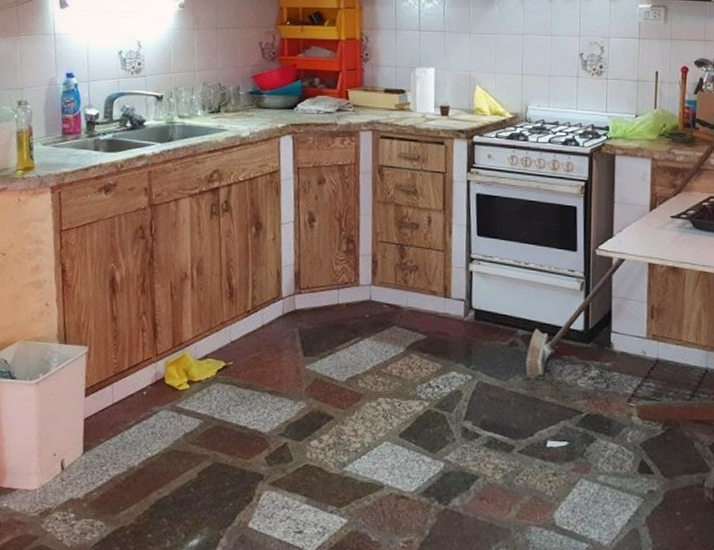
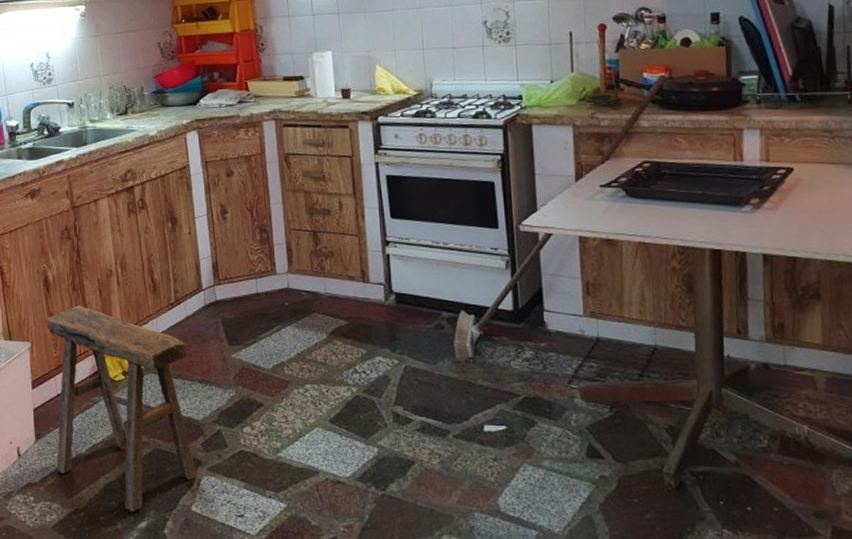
stool: none [104,309,260,530] -> present [46,305,198,512]

